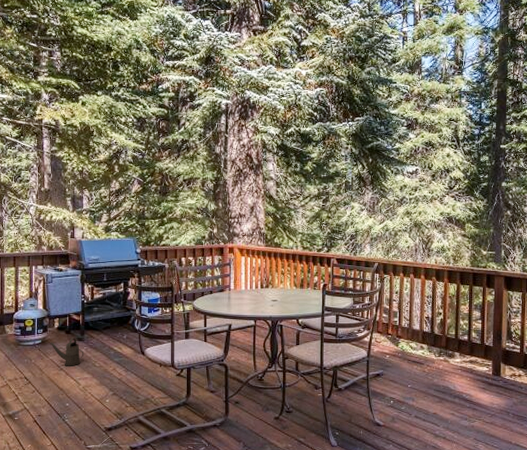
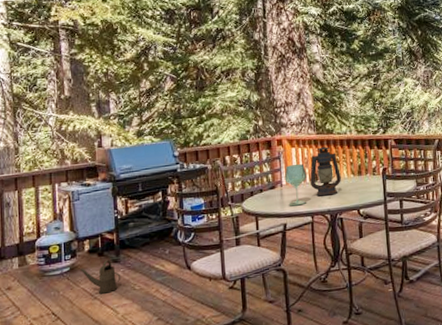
wine glass: none [233,272,253,310] -> present [284,164,307,206]
lantern: none [256,258,284,303] -> present [310,146,341,197]

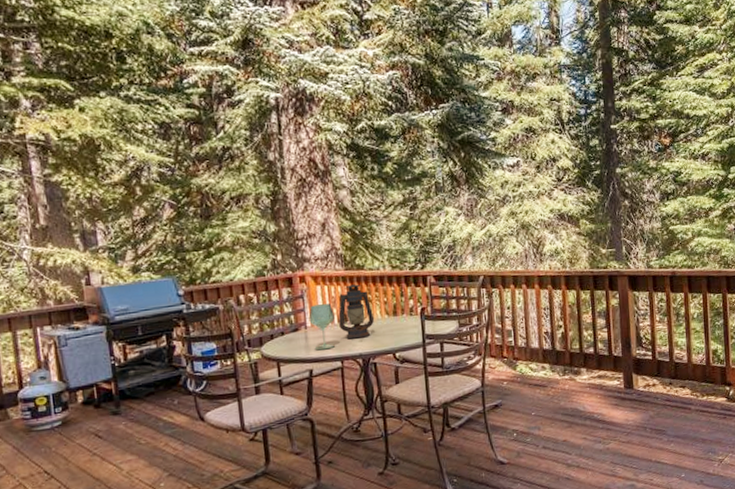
watering can: present [80,260,121,294] -> none [74,412,124,450]

